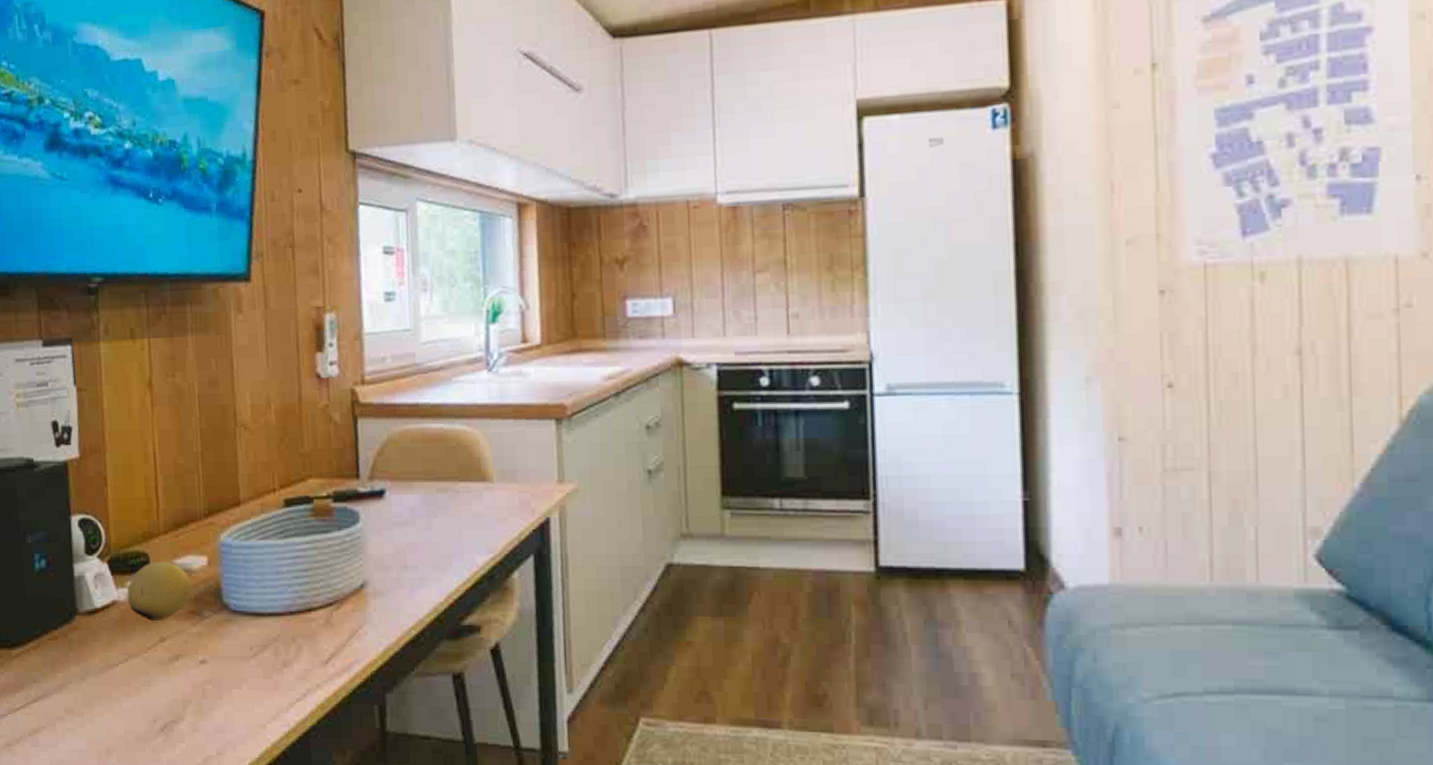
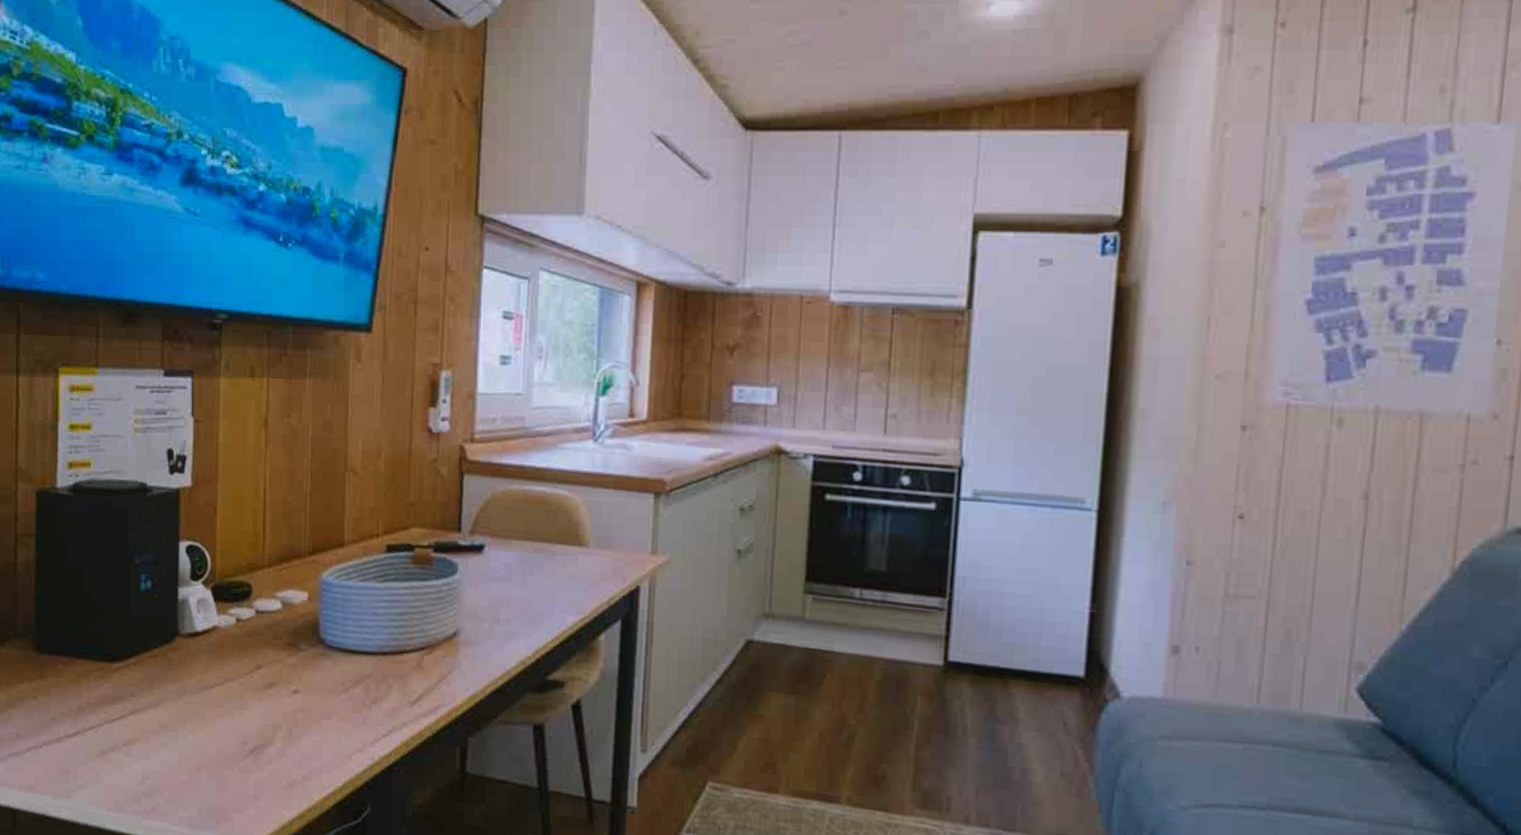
fruit: present [127,562,192,622] -> none [228,593,291,650]

